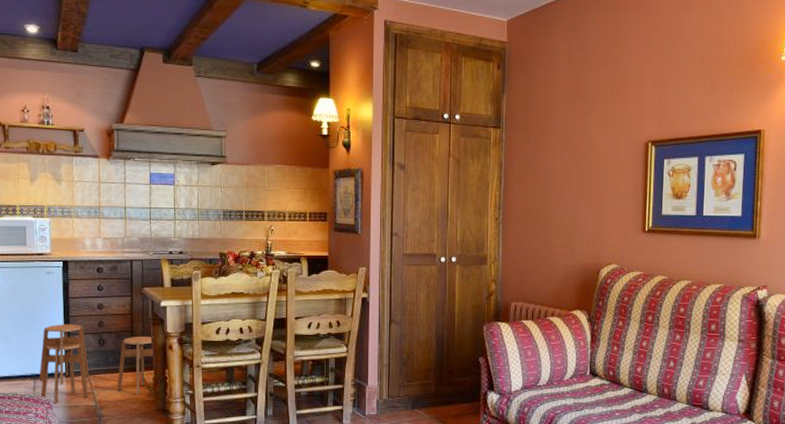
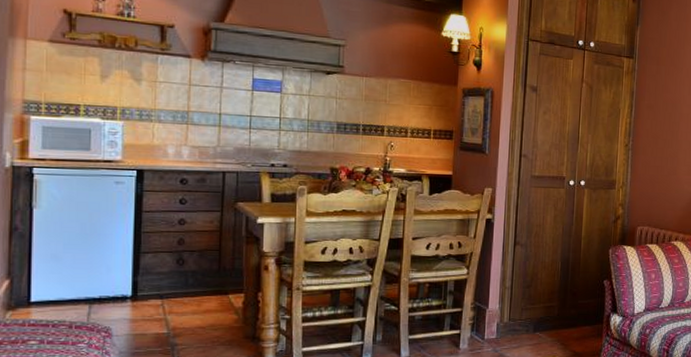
stool: present [39,324,155,403] -> none [96,240,247,331]

